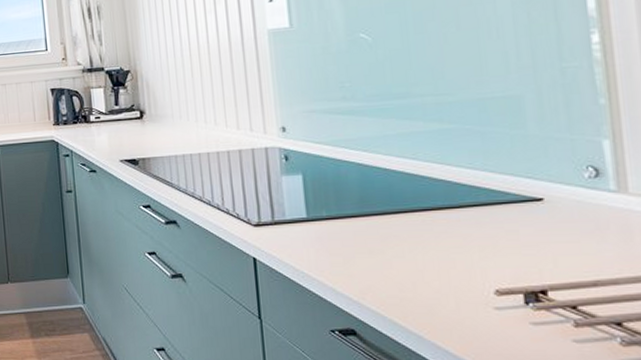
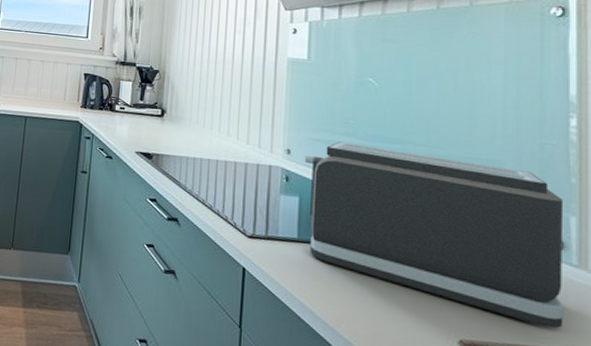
toaster: none [301,101,607,260] -> present [304,141,564,329]

